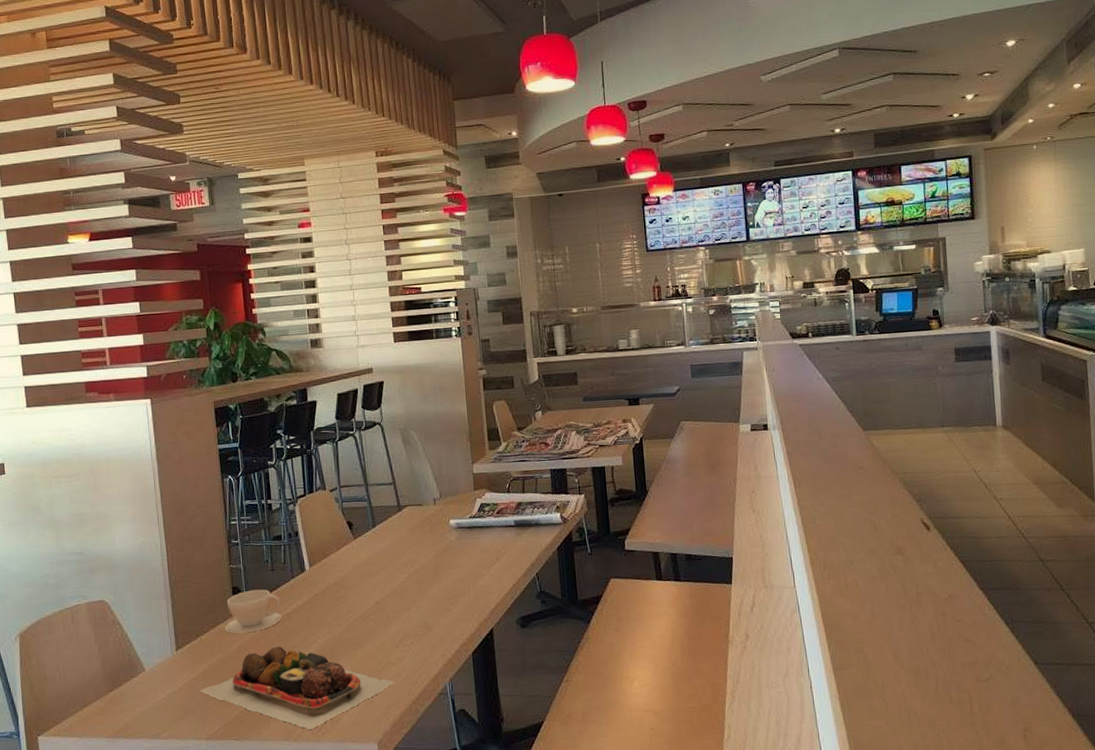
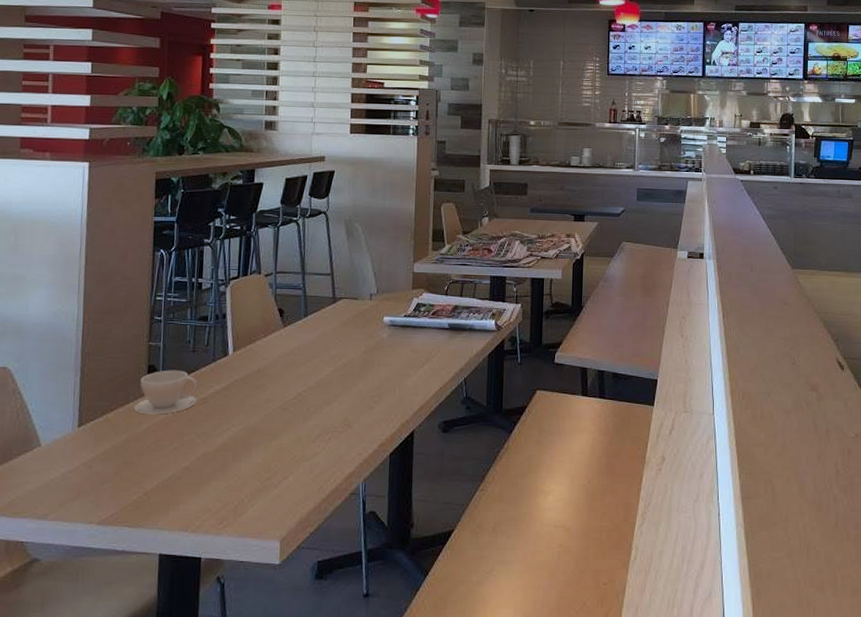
food tray: present [199,646,395,731] -> none [97,431,307,523]

